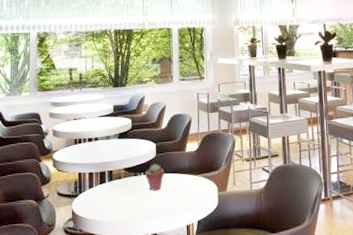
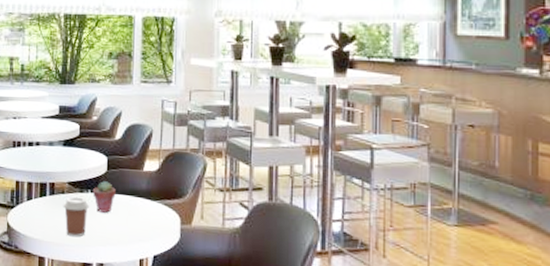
coffee cup: none [120,180,142,215] -> present [63,196,89,237]

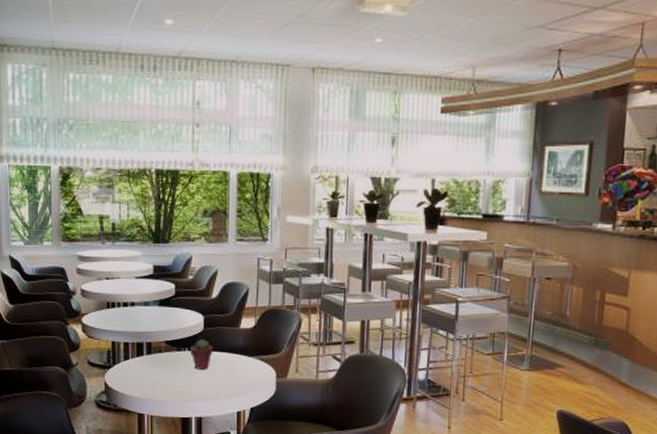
coffee cup: present [63,196,89,237] -> none [161,355,187,394]

